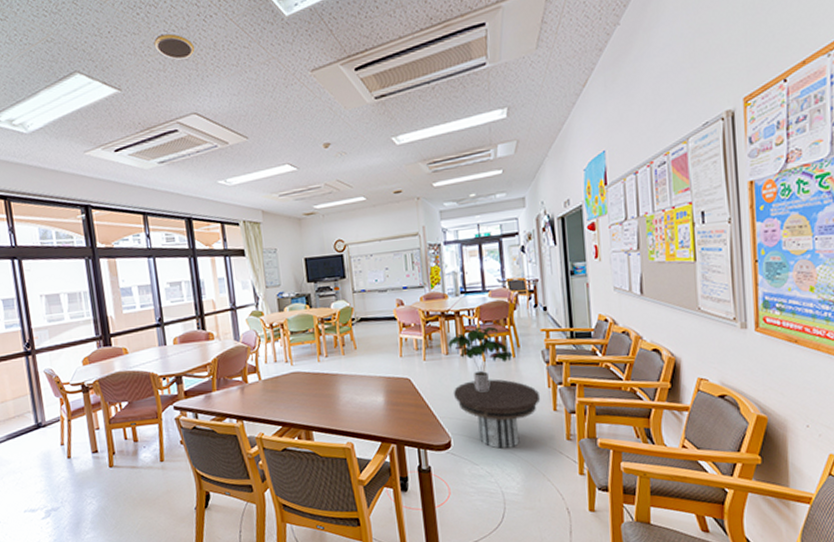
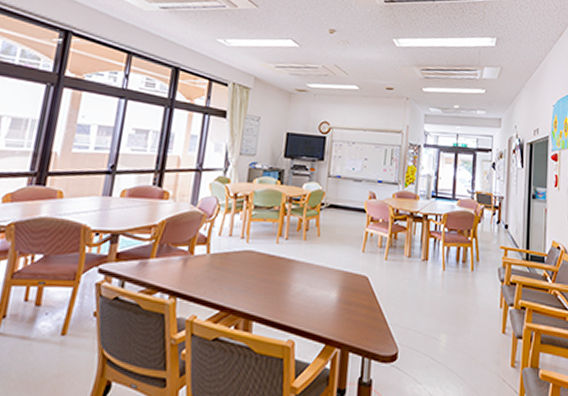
potted plant: present [448,326,513,391] -> none [412,233,471,302]
side table: present [453,379,541,449] -> none [408,289,492,368]

